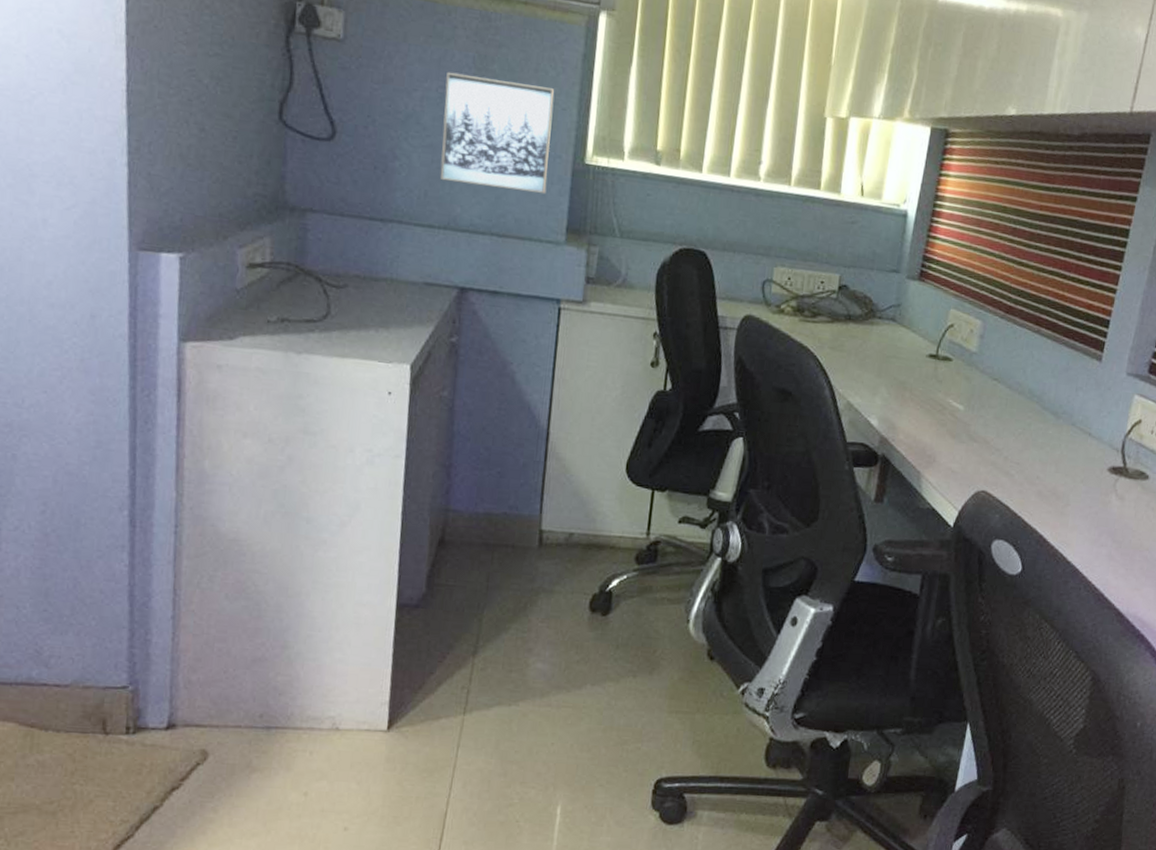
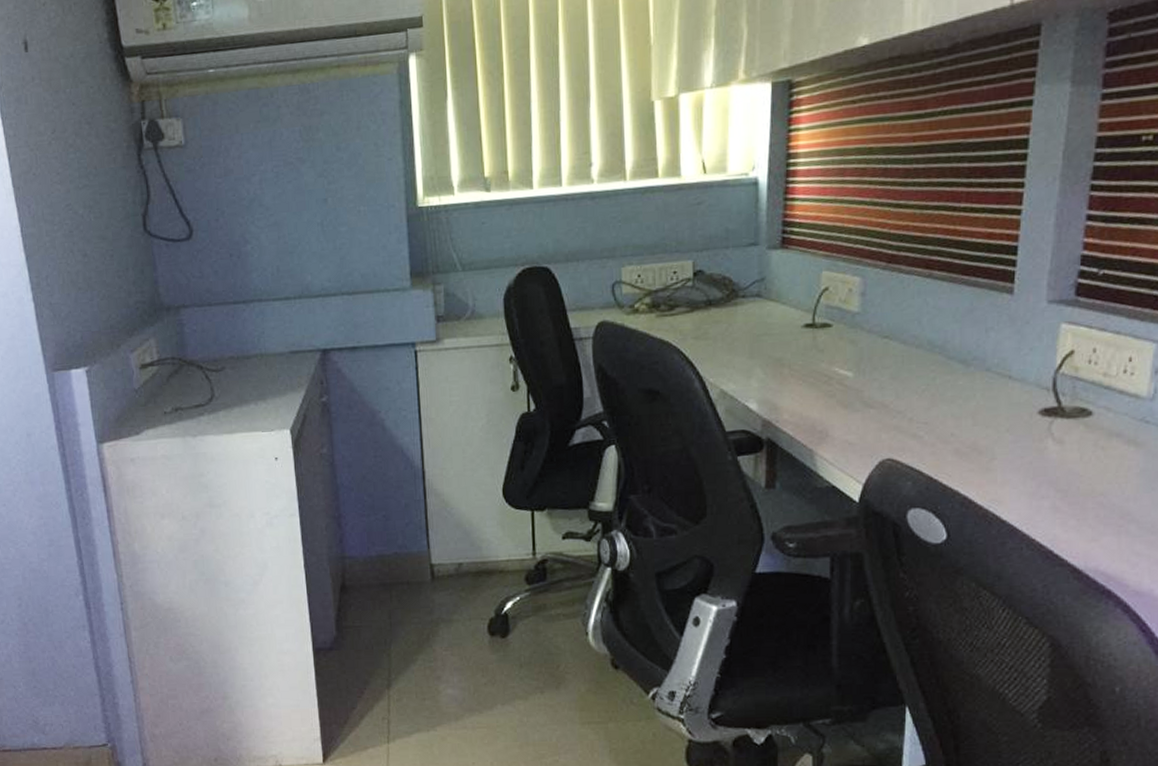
wall art: present [440,71,554,194] -> none [278,142,386,254]

